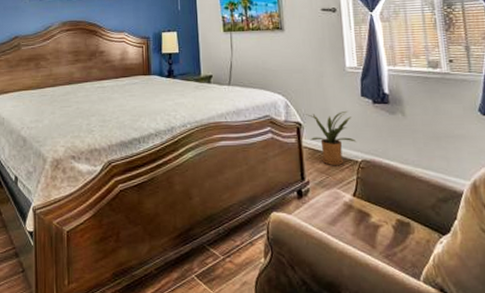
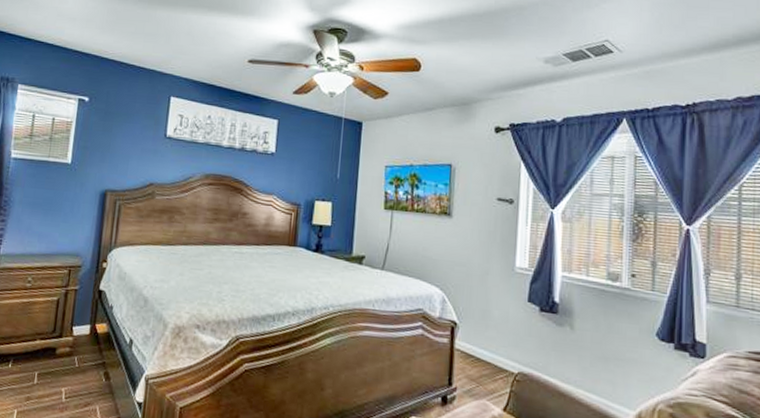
house plant: present [304,110,357,166] -> none [462,313,516,376]

